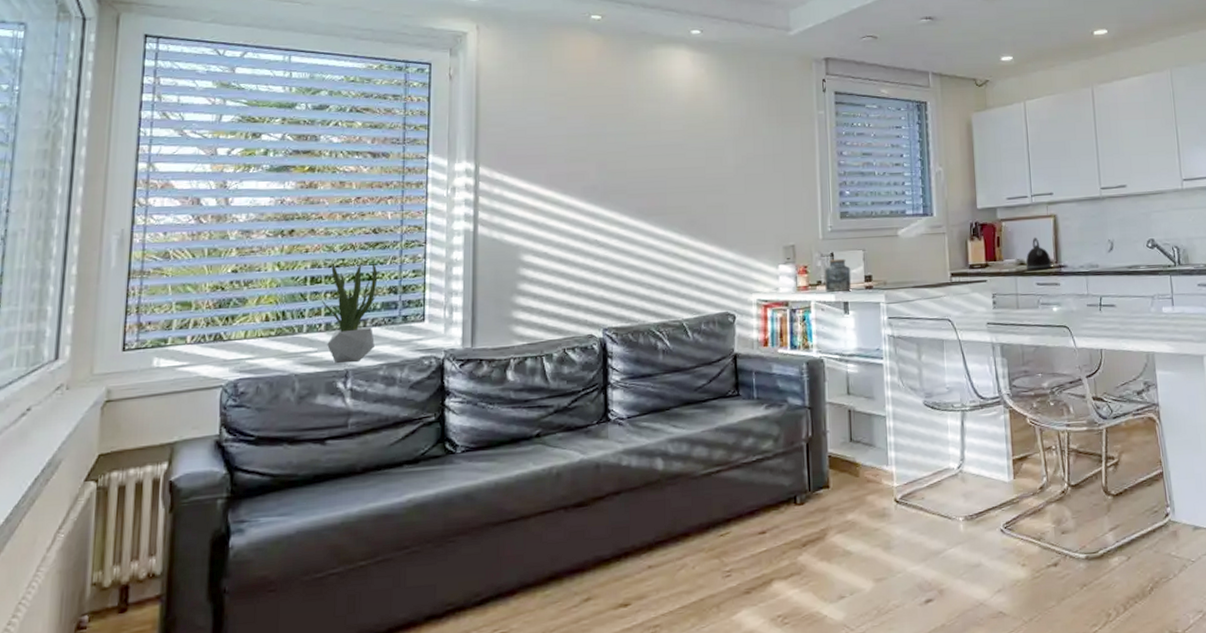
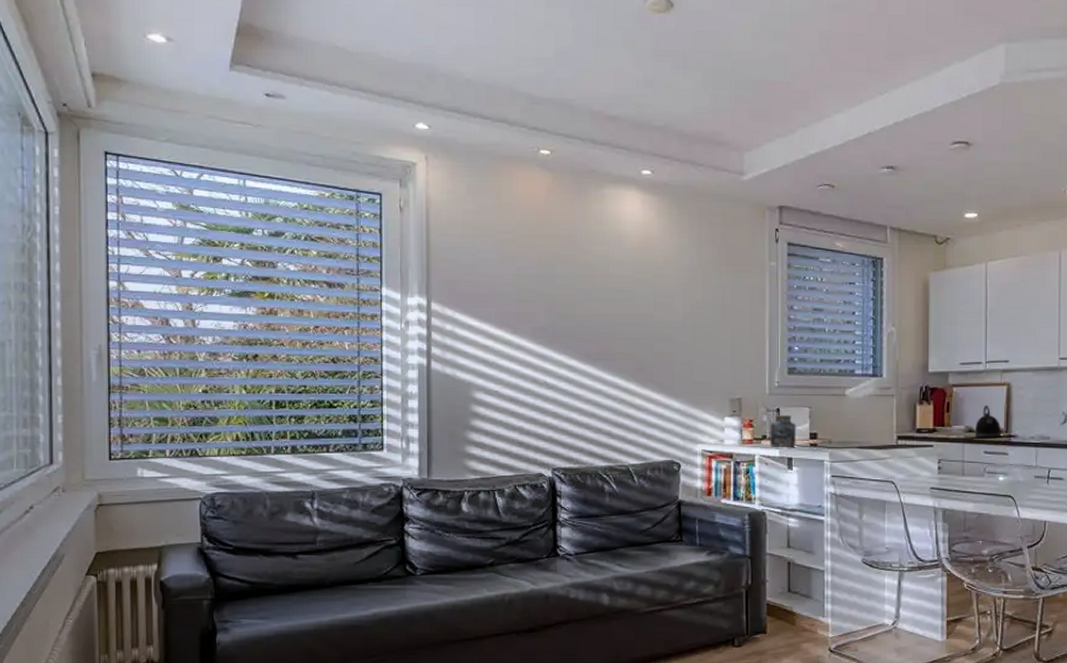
potted plant: present [321,260,378,364] -> none [286,389,338,485]

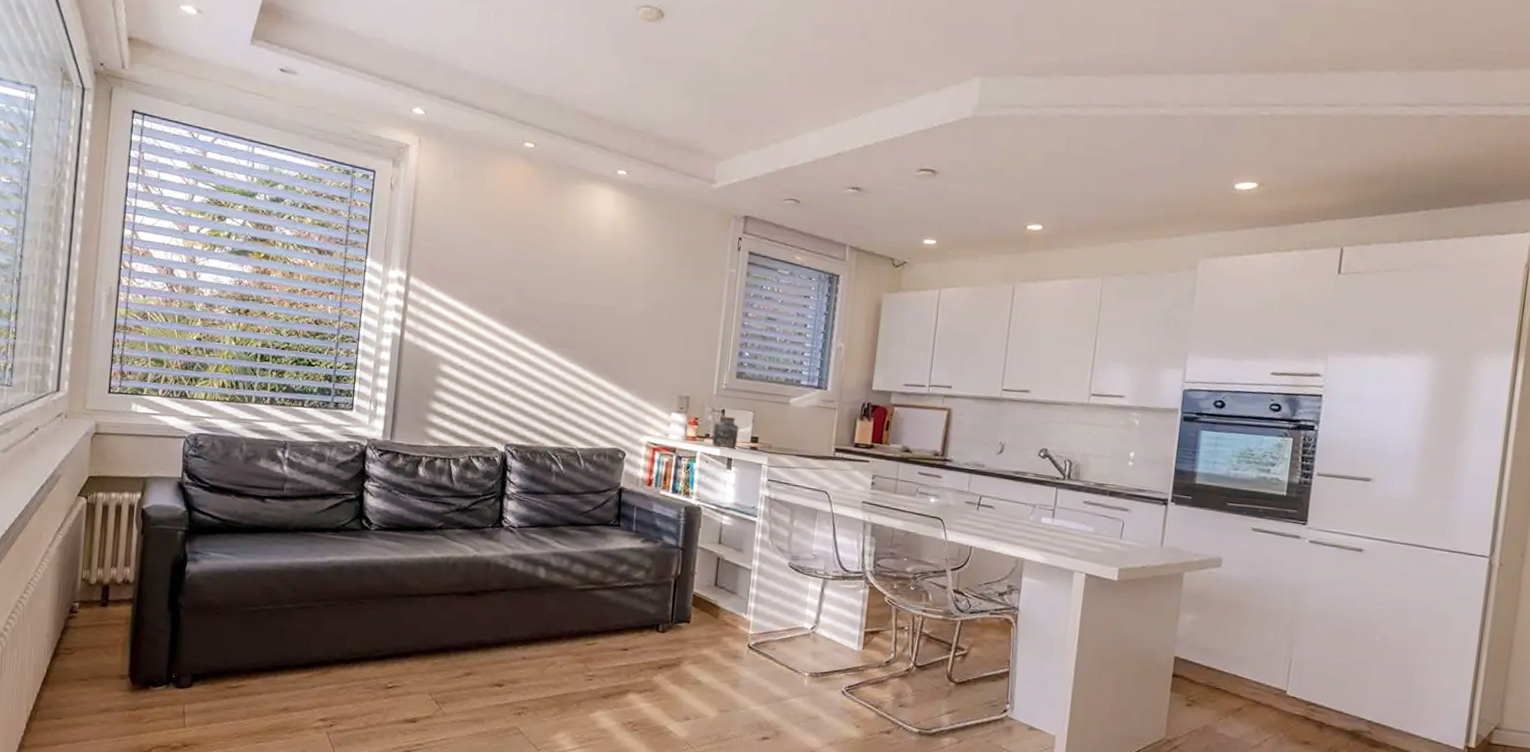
kettle: present [974,404,1002,439] -> none [910,427,938,461]

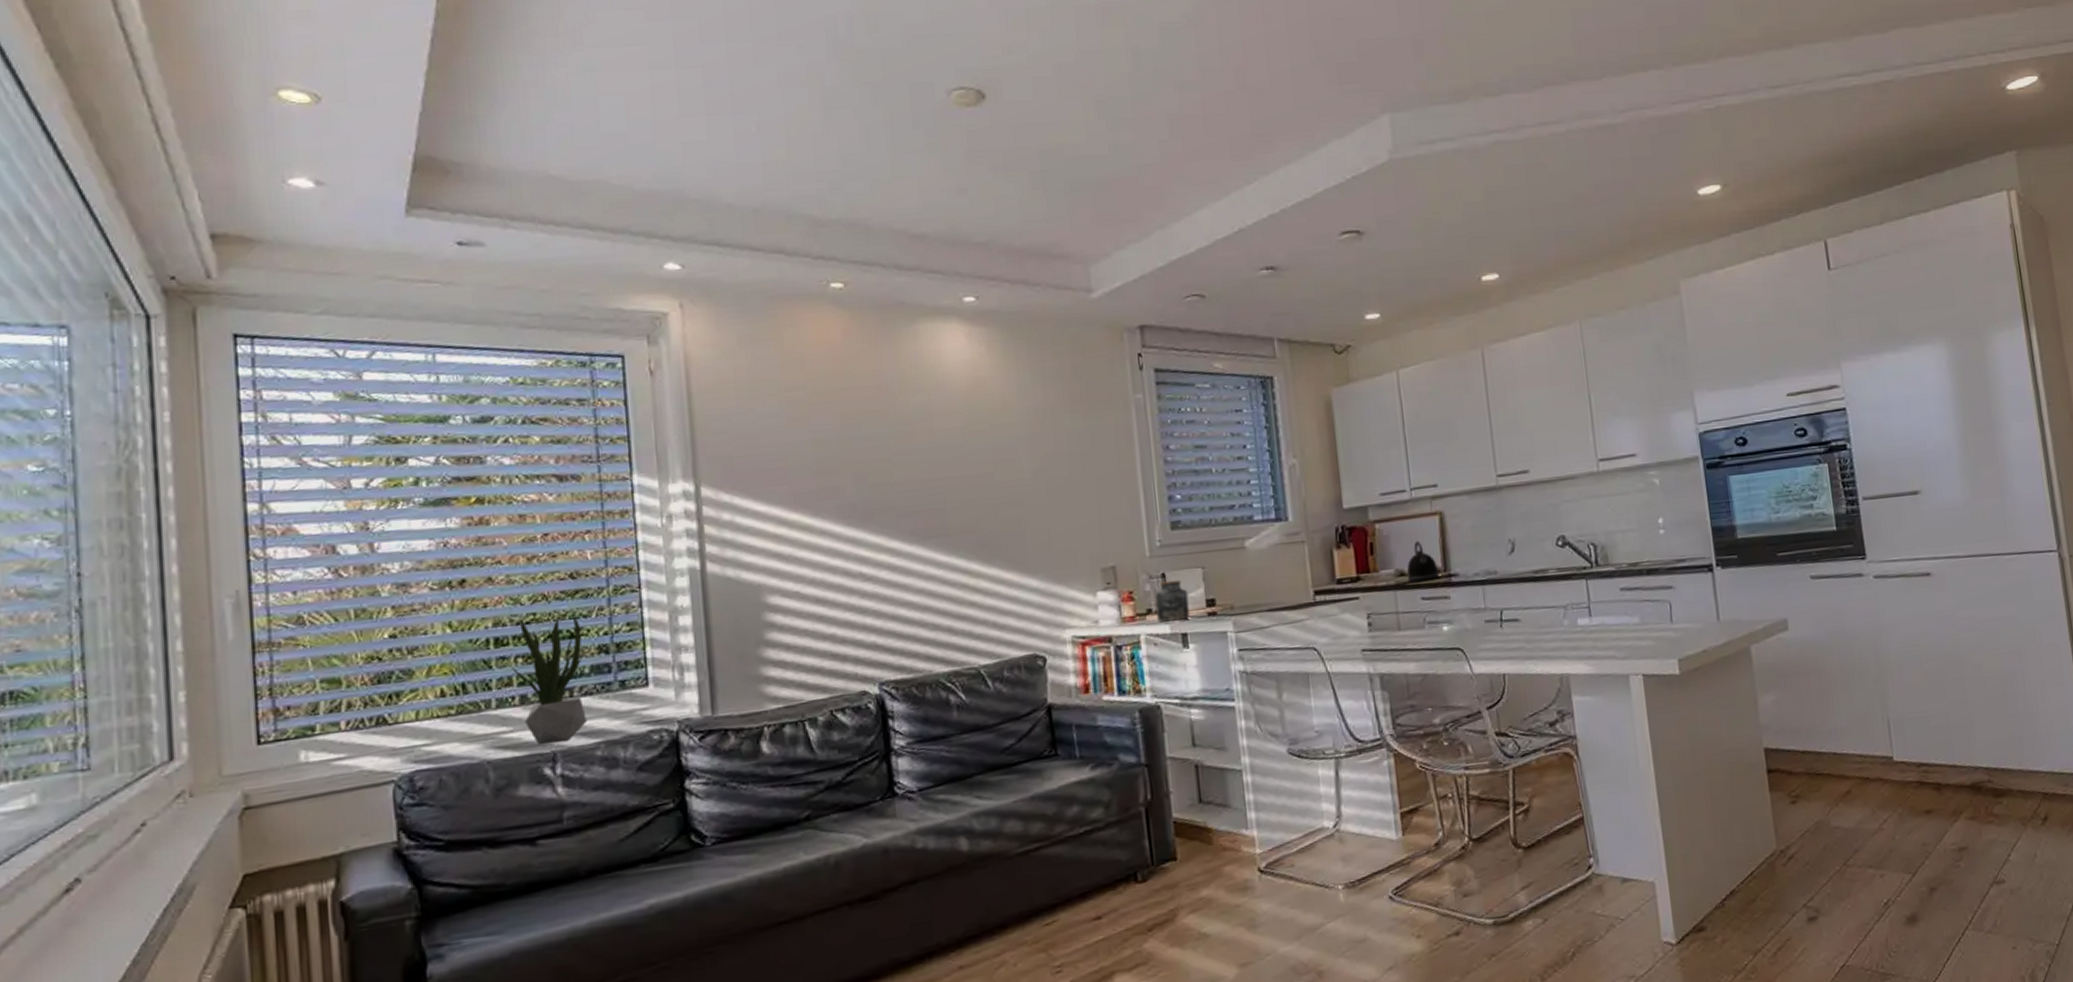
potted plant: none [268,345,316,437] -> present [510,613,587,746]
kettle: none [910,427,938,461] -> present [1407,540,1440,583]

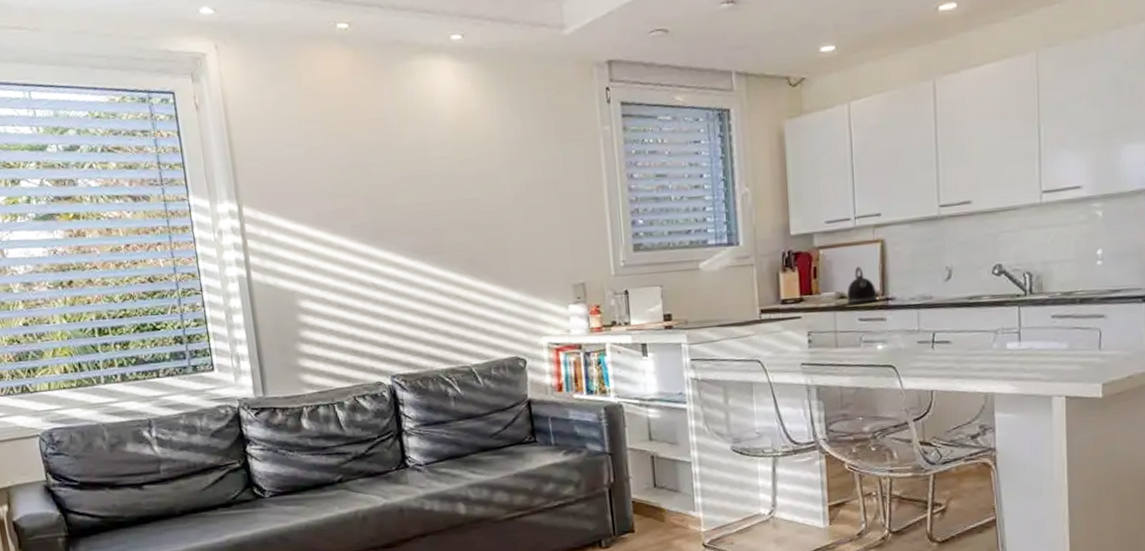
potted plant: present [510,613,587,746] -> none [111,310,171,414]
jar: present [1155,579,1191,622] -> none [619,296,650,333]

